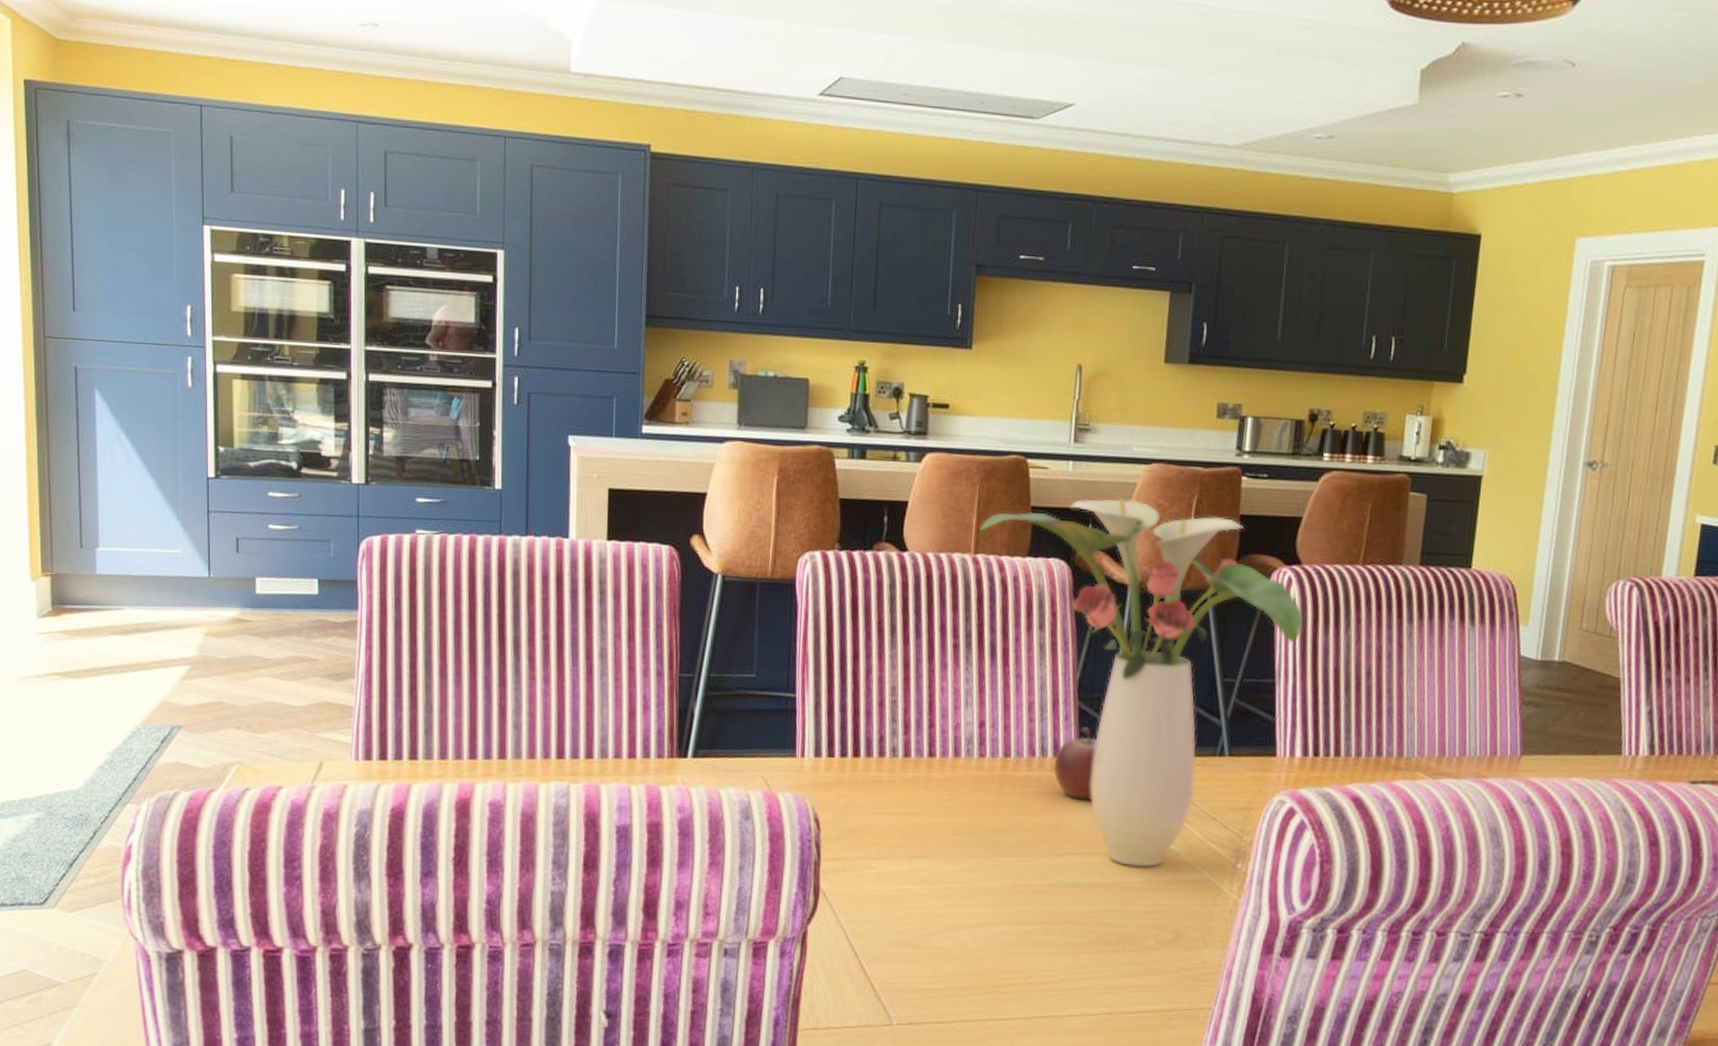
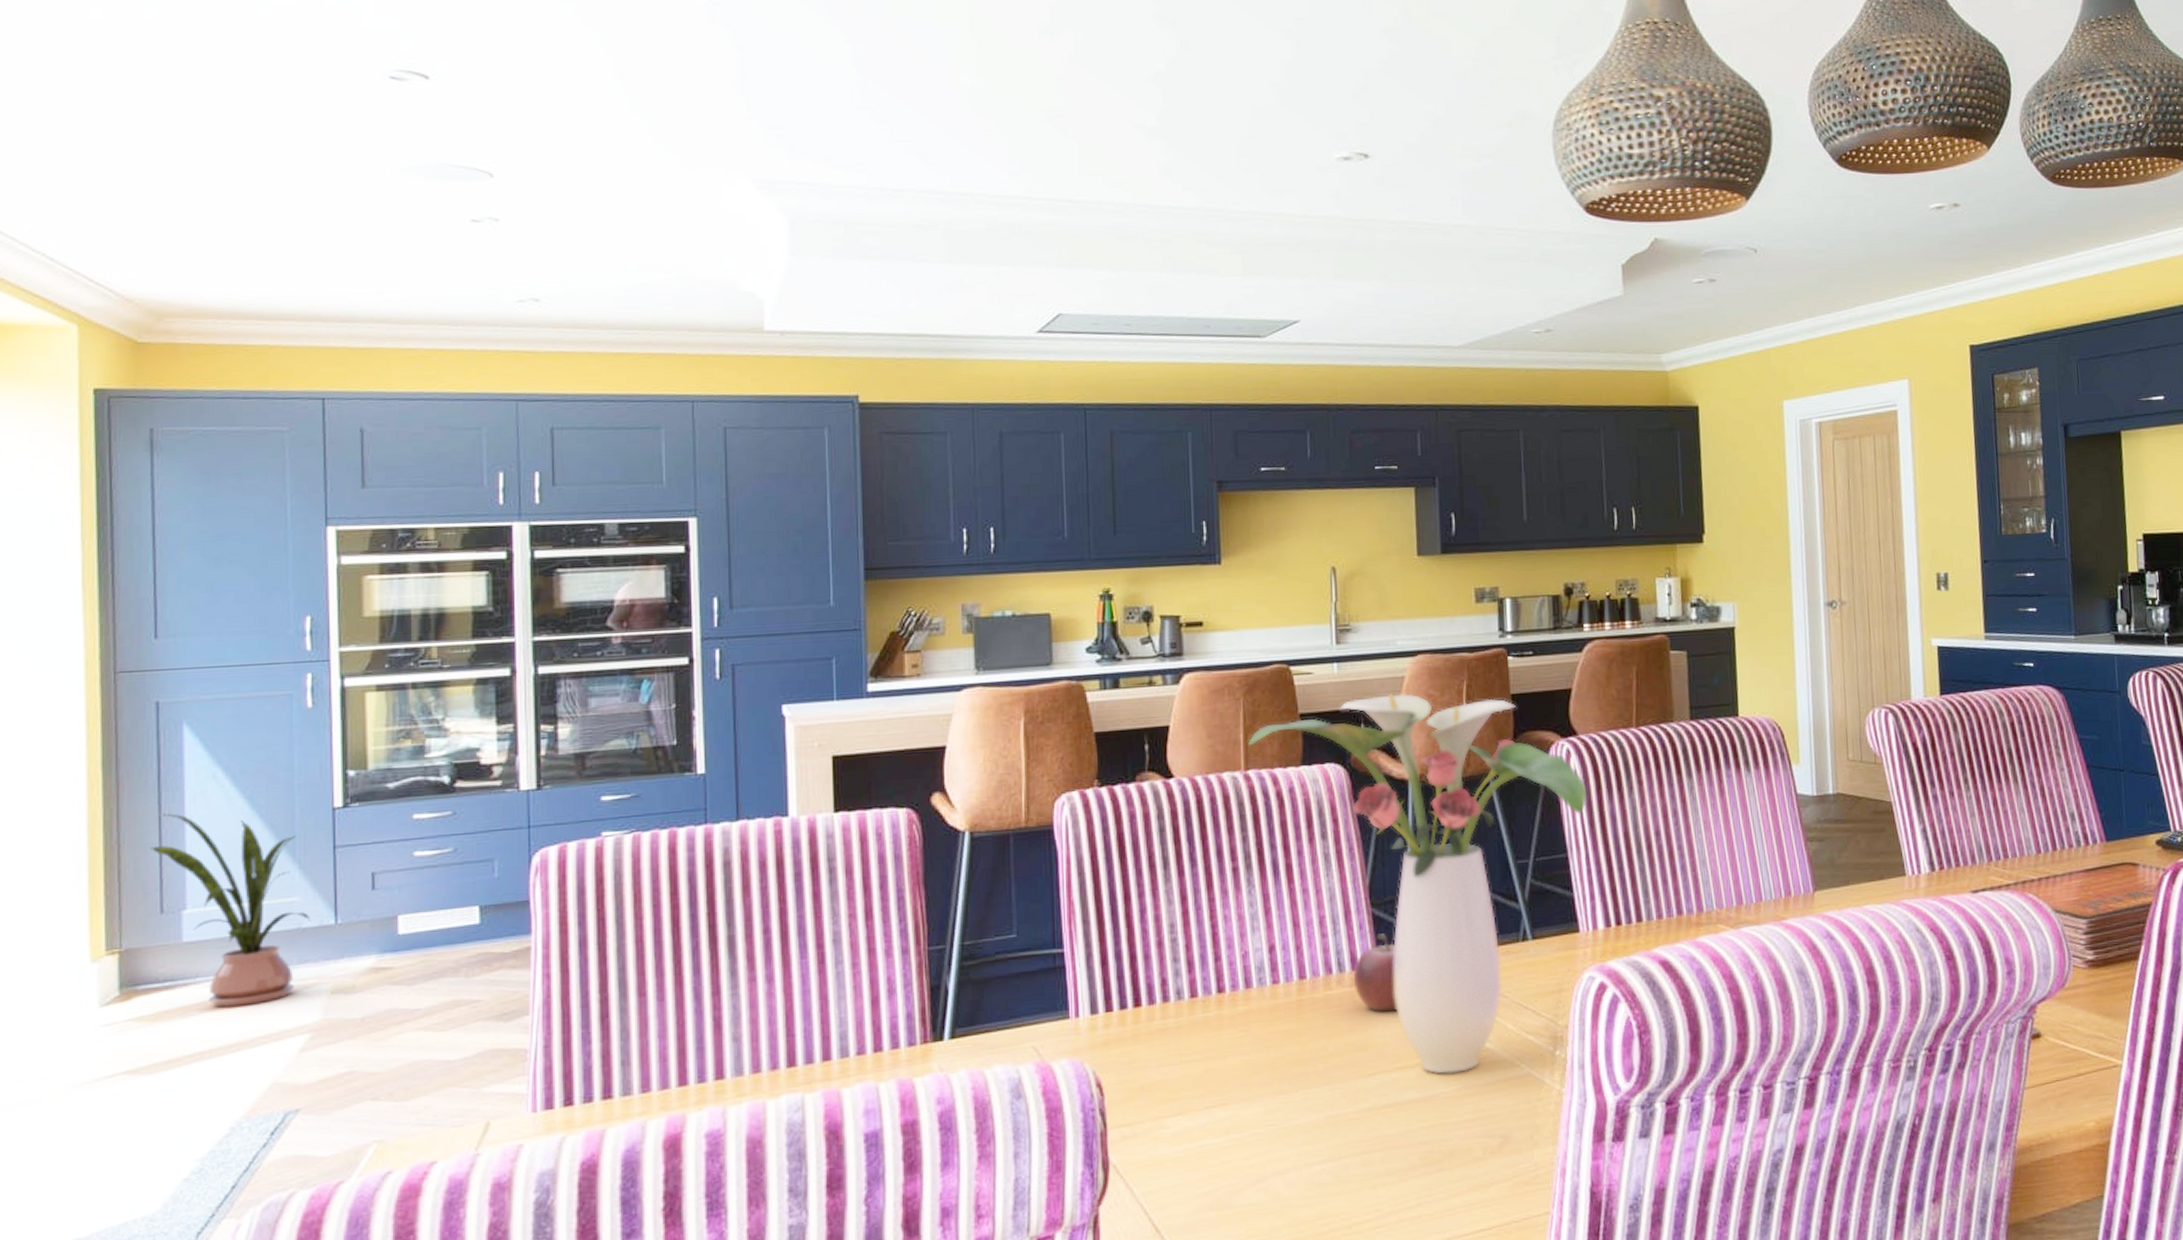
house plant: none [72,464,191,635] -> present [150,813,311,1008]

